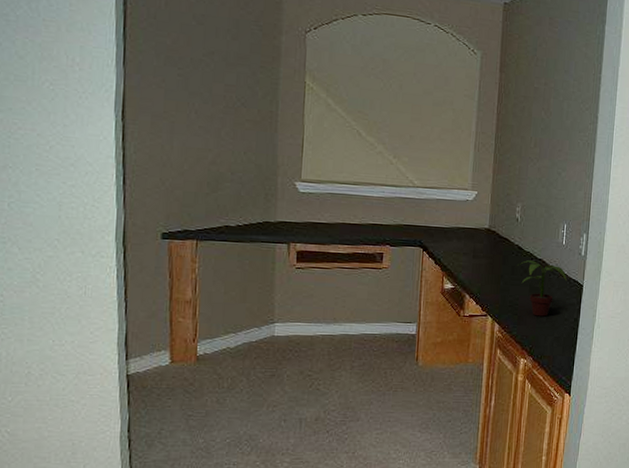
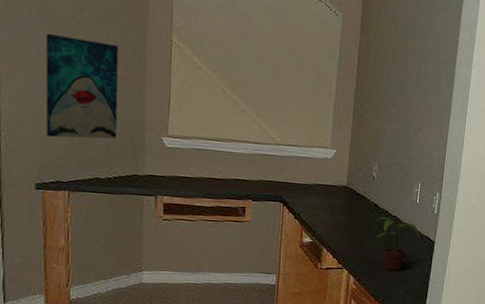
wall art: none [173,77,250,185] -> present [45,33,119,139]

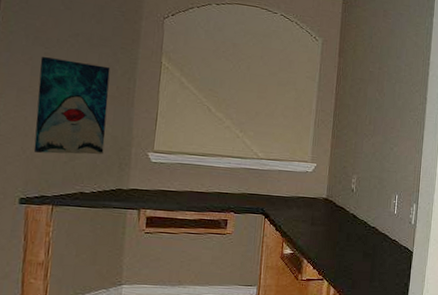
potted plant: present [372,217,420,271] -> none [351,228,398,281]

